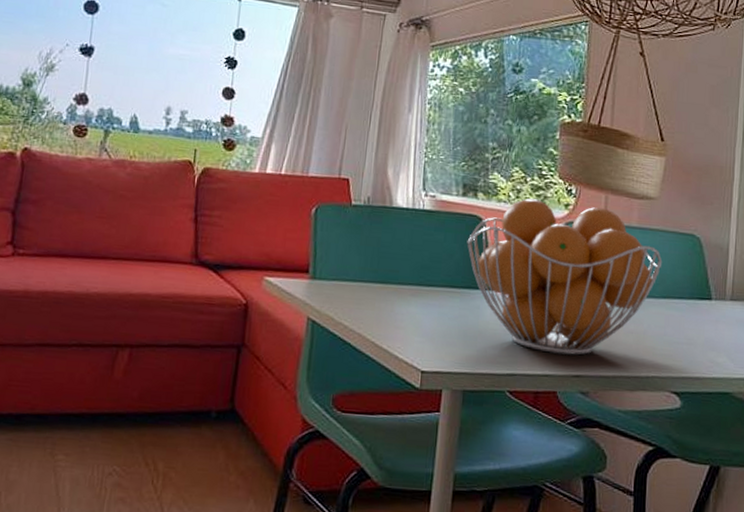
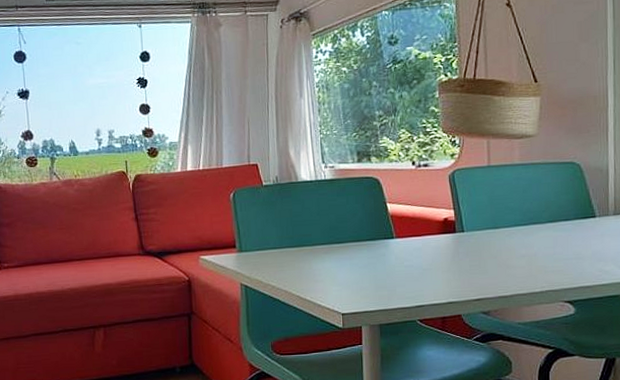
fruit basket: present [467,198,663,356] -> none [367,152,546,284]

